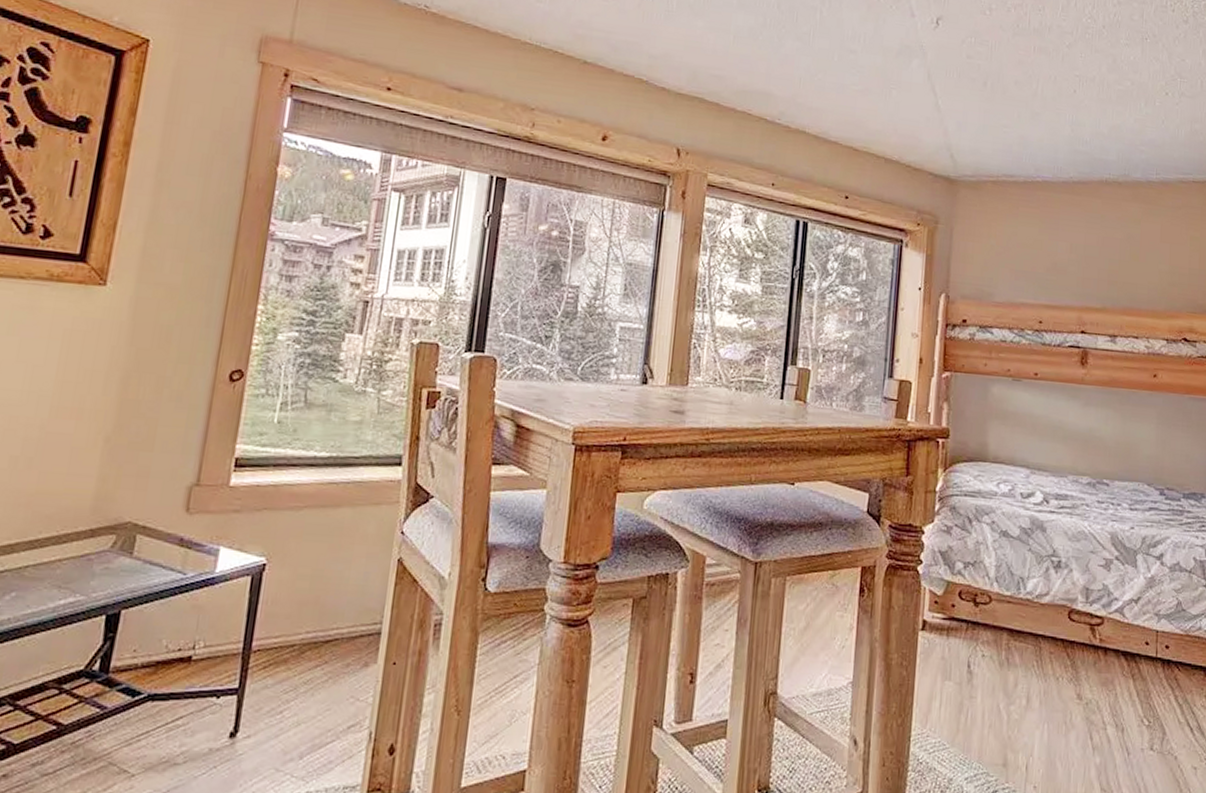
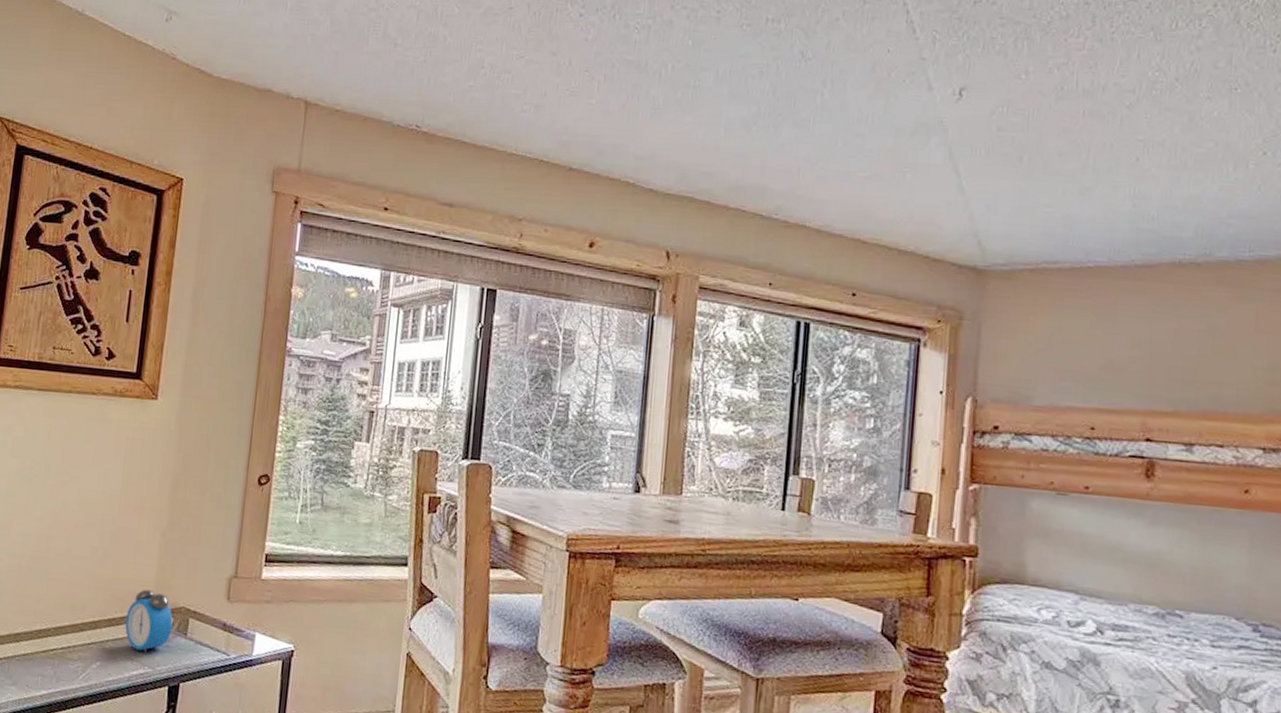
alarm clock: none [51,503,116,577] -> present [125,589,173,653]

